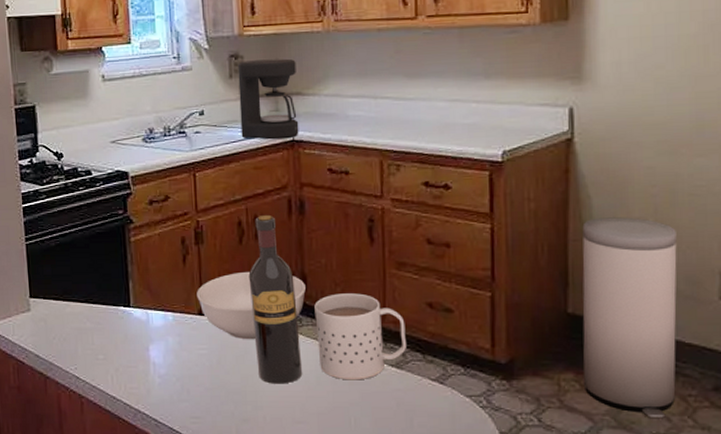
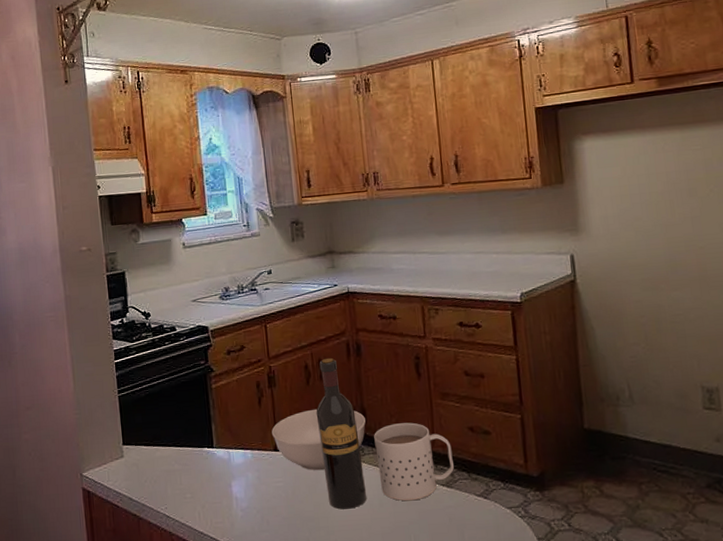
coffee maker: present [237,58,299,140] -> none [298,223,353,293]
pedal bin: present [582,217,677,419] -> none [589,343,677,517]

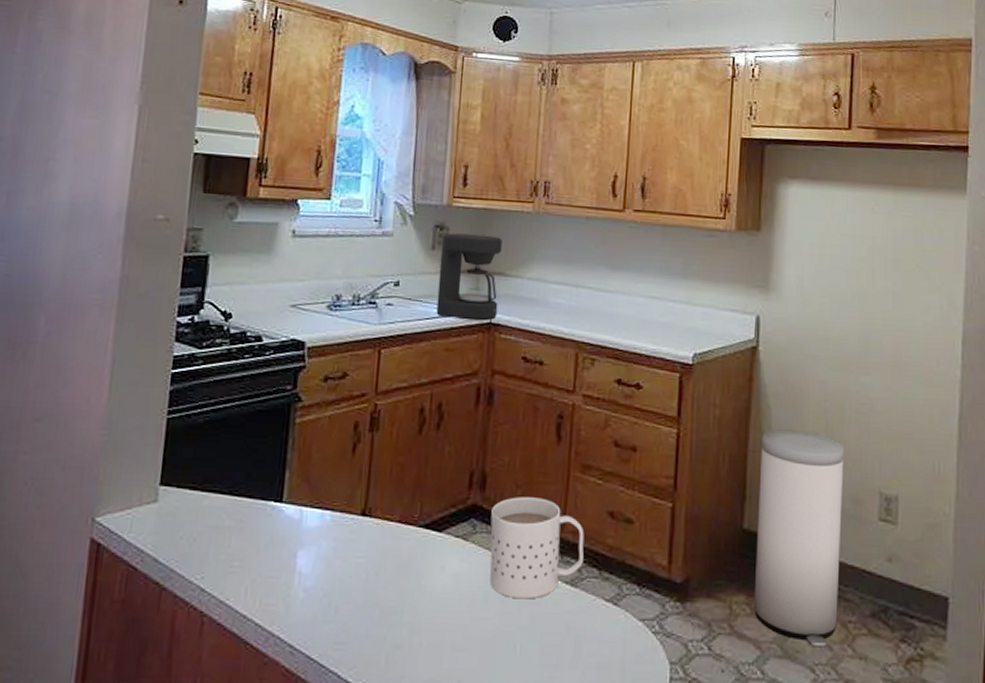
bowl: present [271,409,366,471] -> none [362,466,485,548]
coffee maker: none [298,223,353,293] -> present [436,233,502,321]
wine bottle: present [316,357,367,510] -> none [420,402,474,602]
pedal bin: none [589,343,677,517] -> present [753,429,844,648]

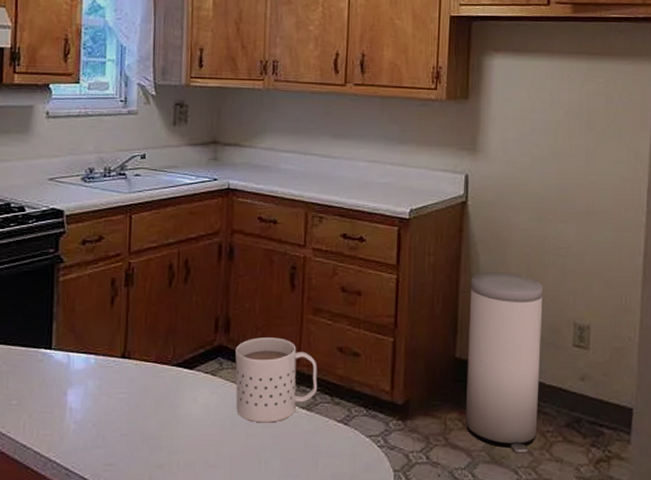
coffee maker: present [436,233,502,321] -> none [180,110,237,187]

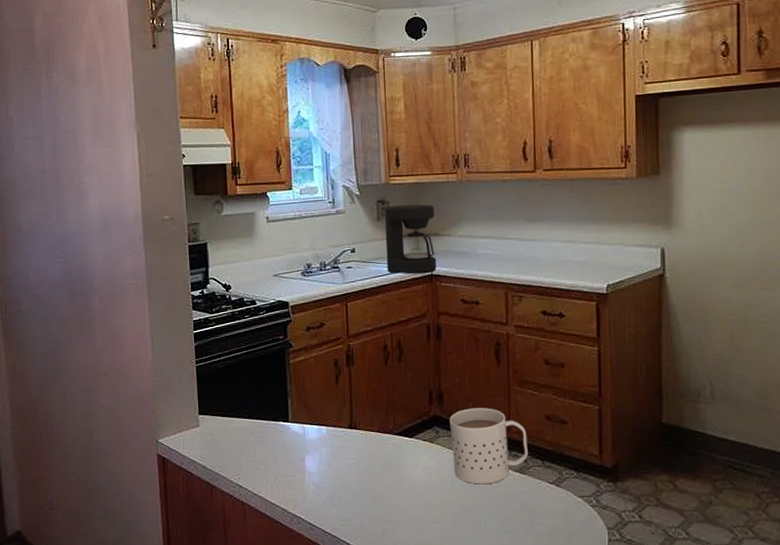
coffee maker: none [180,110,237,187] -> present [384,204,437,274]
pedal bin: present [465,272,543,454] -> none [673,341,752,514]

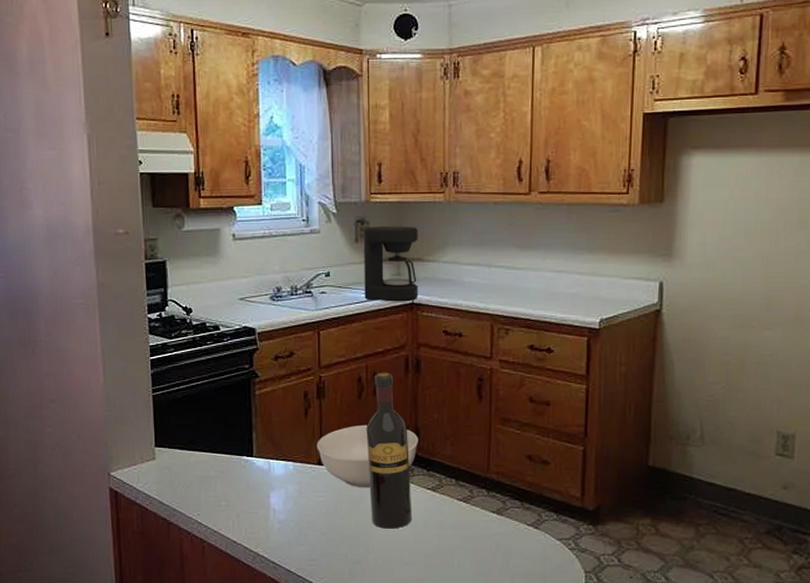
bowl: none [347,389,442,450] -> present [317,424,418,488]
wine bottle: none [393,339,440,489] -> present [366,372,412,529]
mug: present [449,408,528,485] -> none [426,446,507,525]

